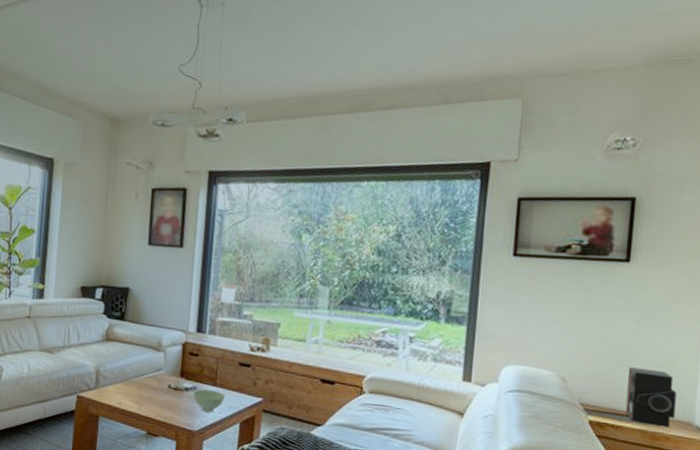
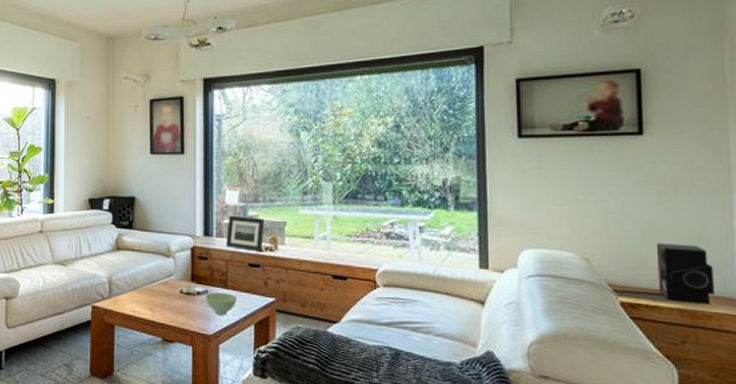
picture frame: none [217,313,259,351] -> present [225,215,265,251]

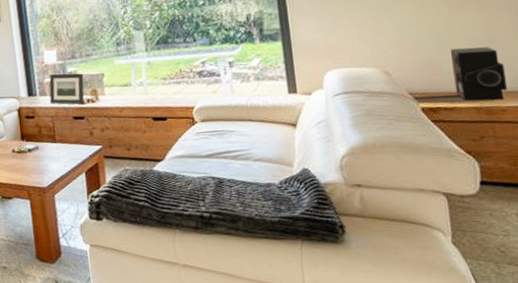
bowl: present [205,292,238,316] -> none [36,146,67,168]

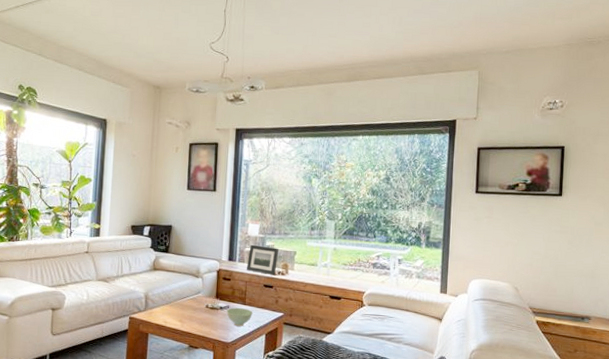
bowl: none [36,146,67,168] -> present [226,307,254,327]
stereo: present [451,47,507,101] -> none [563,278,600,324]

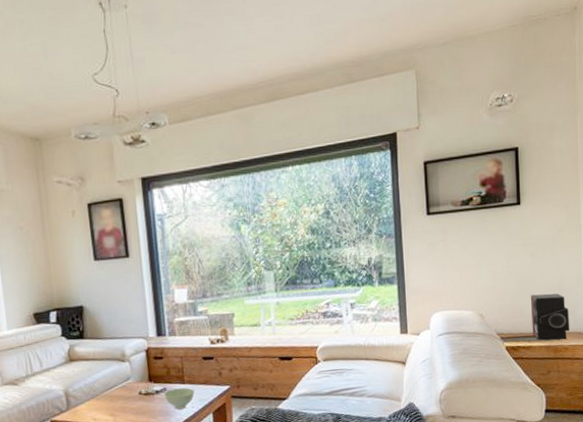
picture frame: present [246,244,279,275] -> none [179,312,215,345]
stereo: none [563,278,600,324] -> present [531,293,569,340]

